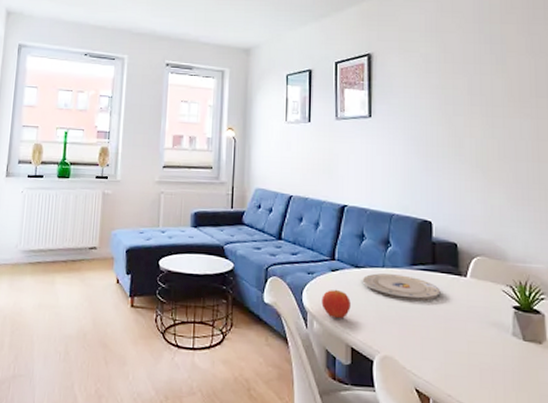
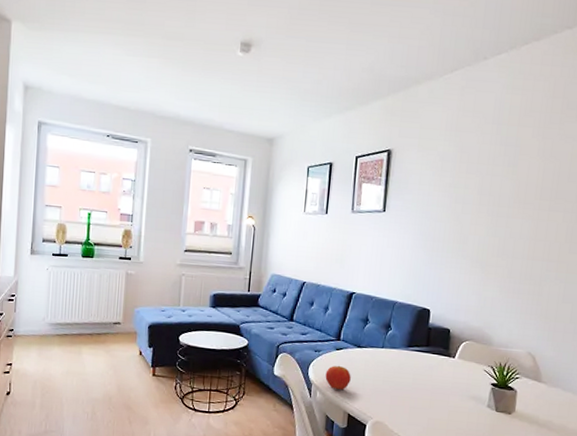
plate: present [362,273,441,301] -> none [363,353,431,377]

